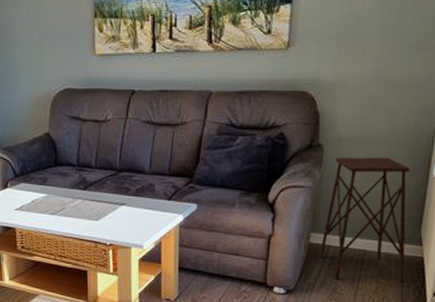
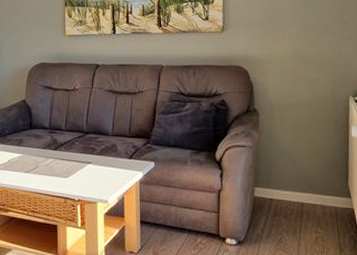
side table: present [318,157,410,282] -> none [263,120,340,232]

